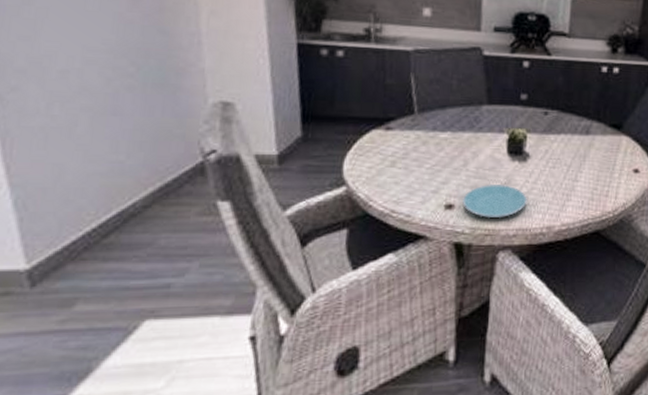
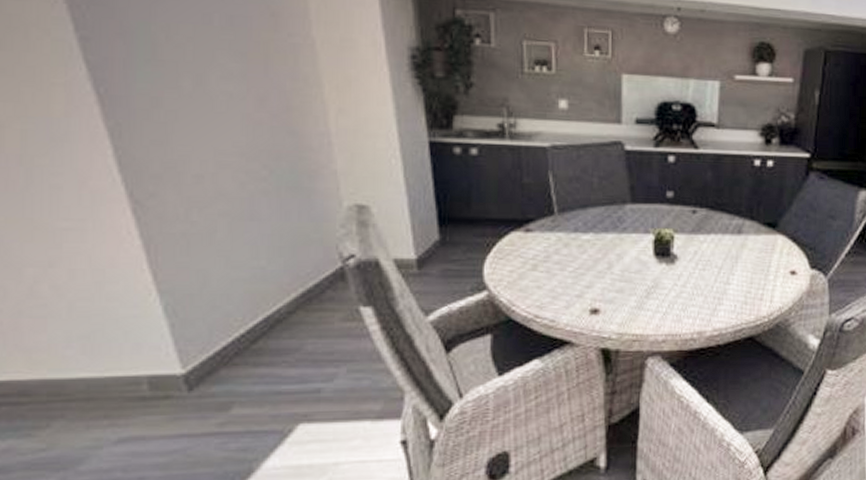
plate: present [462,185,527,219] -> none [608,288,676,324]

